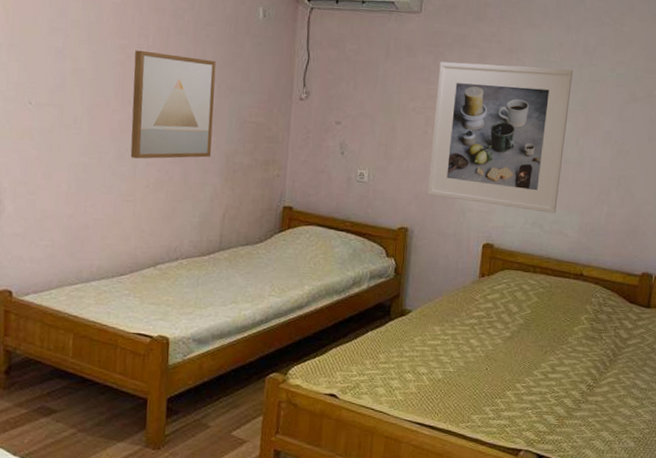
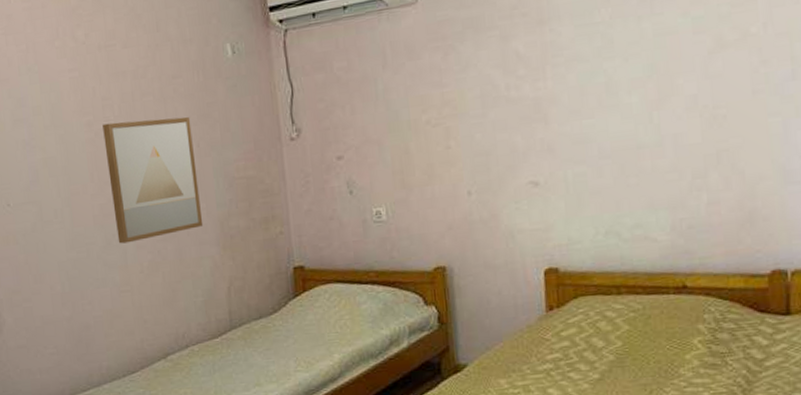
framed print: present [428,61,573,214] -> none [451,27,636,223]

